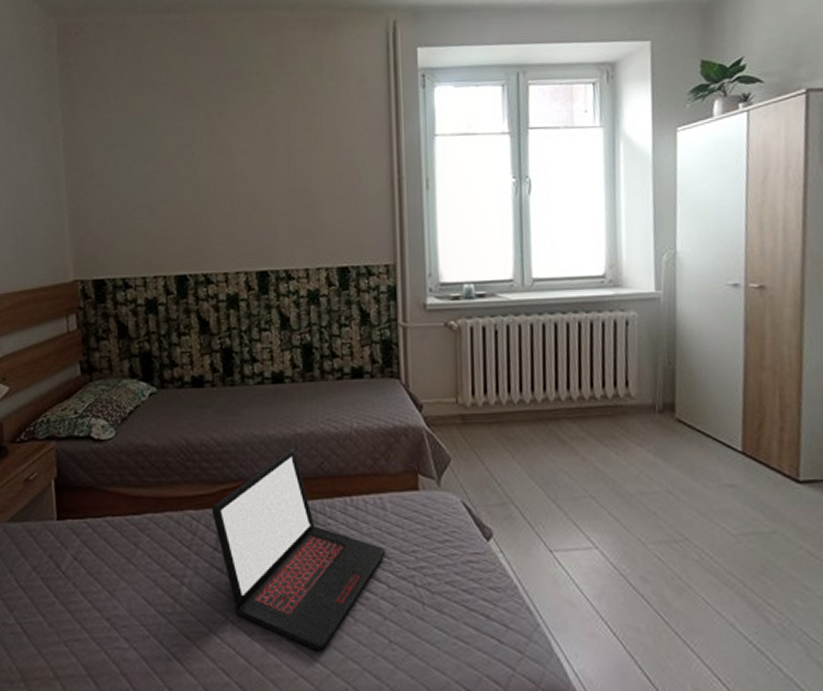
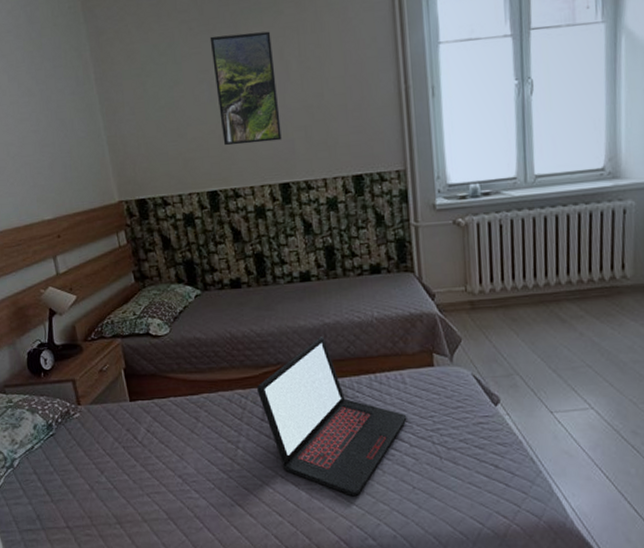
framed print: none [194,110,263,227] -> present [210,31,282,146]

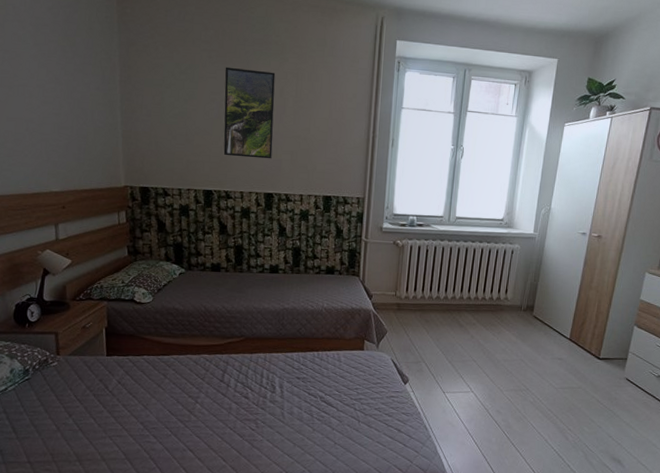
laptop: present [257,337,407,495] -> none [221,318,338,447]

